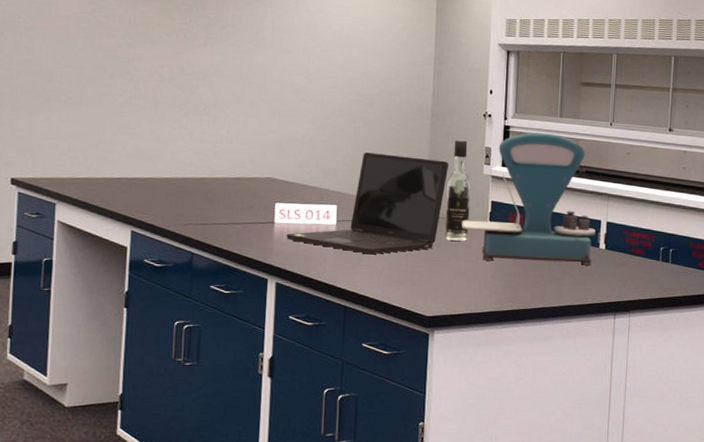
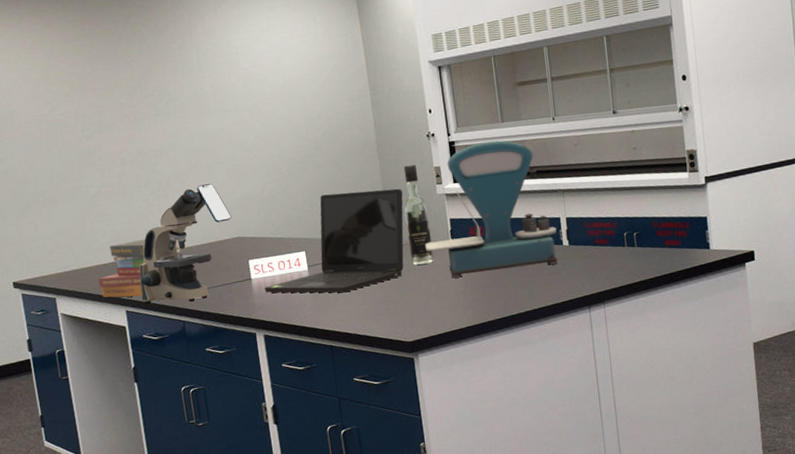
books: none [107,160,205,219] -> present [97,238,181,298]
microscope: none [151,117,266,235] -> present [139,184,232,305]

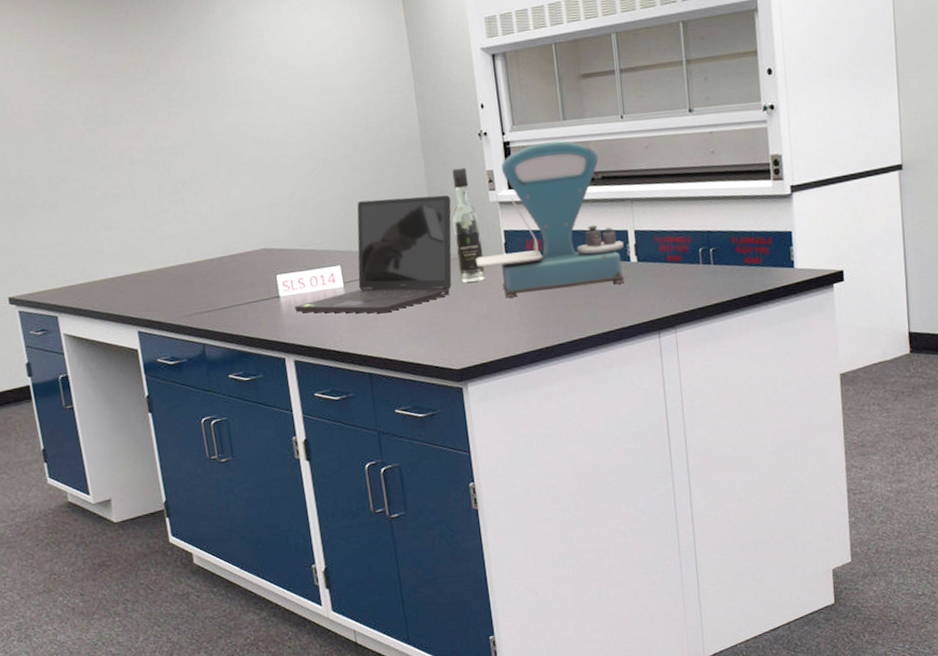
books: present [97,238,181,298] -> none [105,249,200,317]
microscope: present [139,184,232,305] -> none [152,187,257,325]

